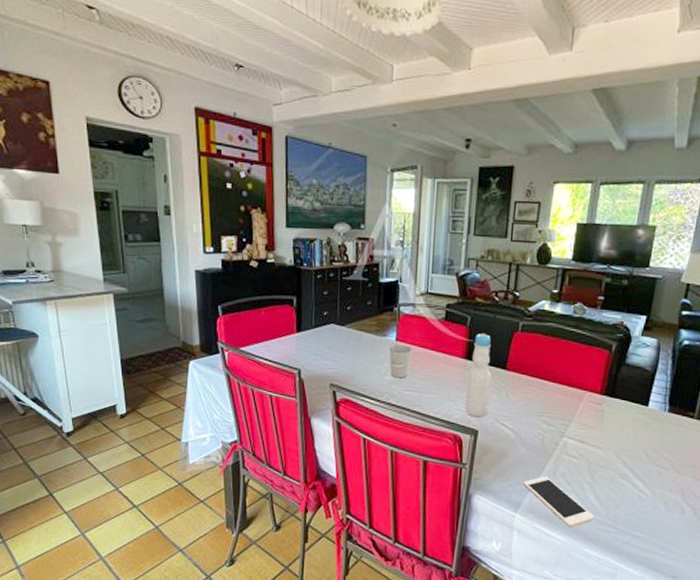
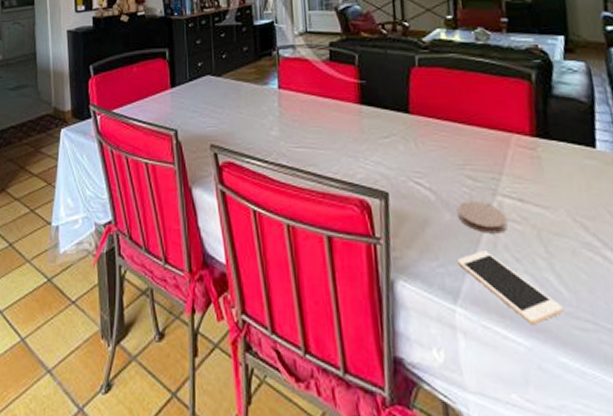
cup: present [389,345,412,378] -> none [272,93,298,133]
bottle: present [464,333,491,418] -> none [365,71,398,176]
coaster: none [530,440,568,465] -> present [457,201,508,234]

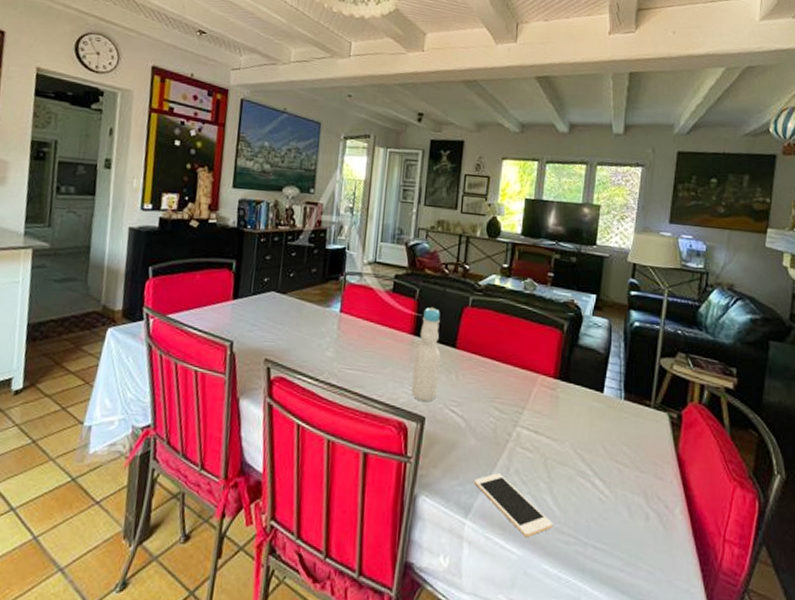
bottle: none [365,71,398,176] -> present [411,306,440,402]
coaster: present [457,201,508,234] -> none [481,429,522,459]

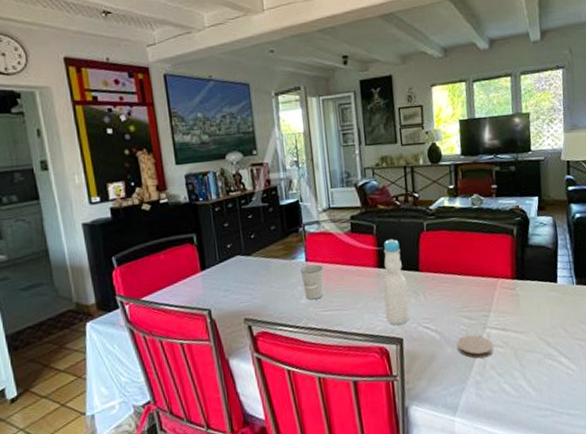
cup: none [332,317,357,355] -> present [300,264,324,300]
cell phone: present [473,473,553,537] -> none [456,372,531,419]
coaster: none [481,429,522,459] -> present [457,335,494,359]

